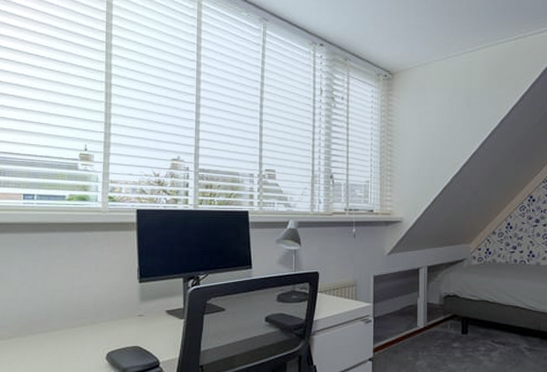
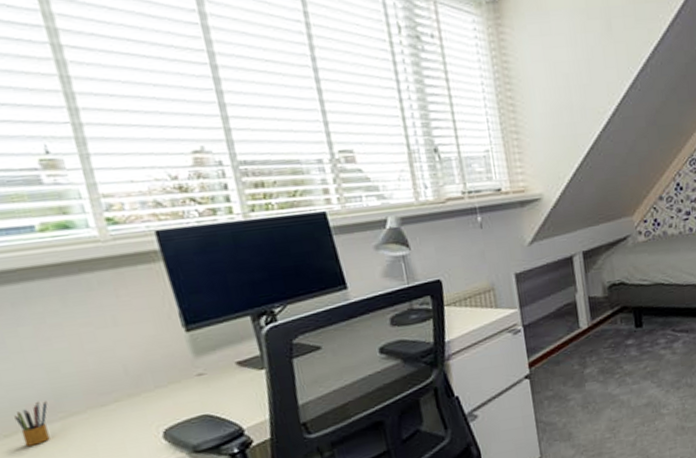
pencil box: none [18,316,41,348] -> present [14,401,50,447]

